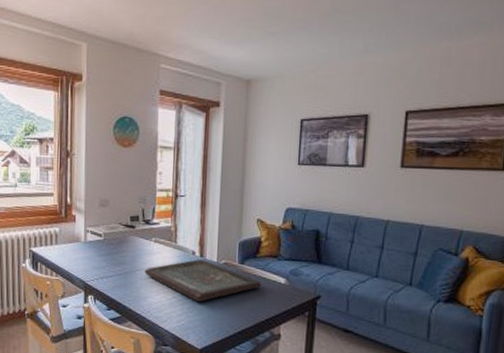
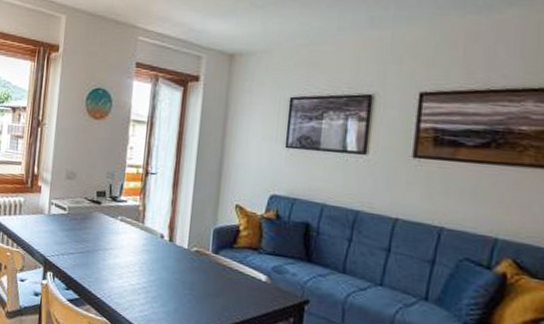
board game: present [144,259,261,302] -> none [107,244,238,292]

